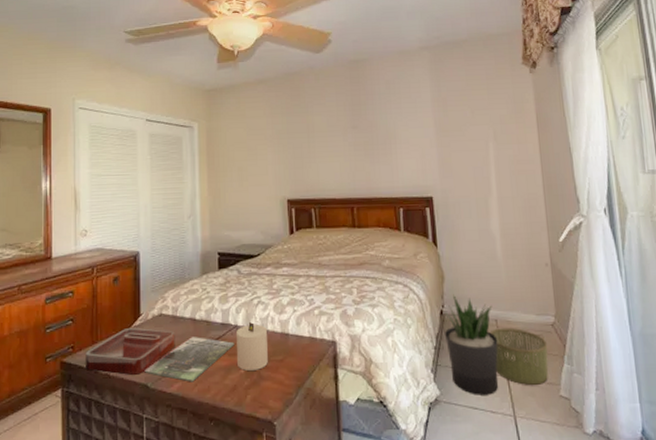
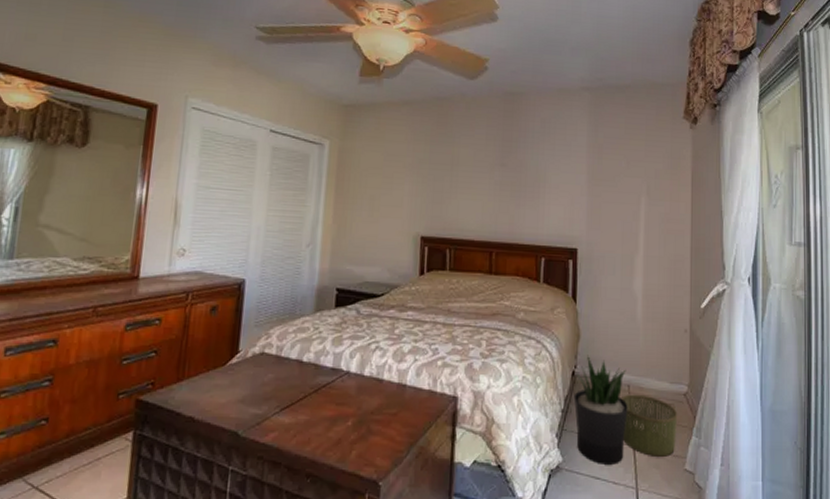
decorative tray: present [85,327,175,375] -> none [166,365,277,420]
magazine: present [143,337,234,382] -> none [234,381,344,432]
candle: present [236,322,268,371] -> none [345,369,382,423]

